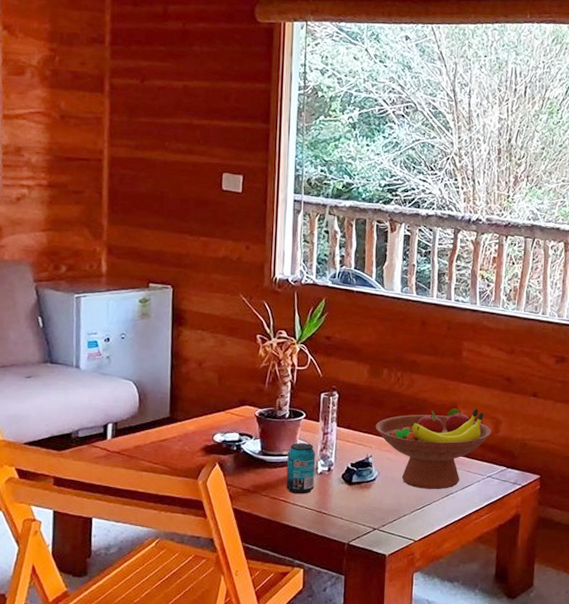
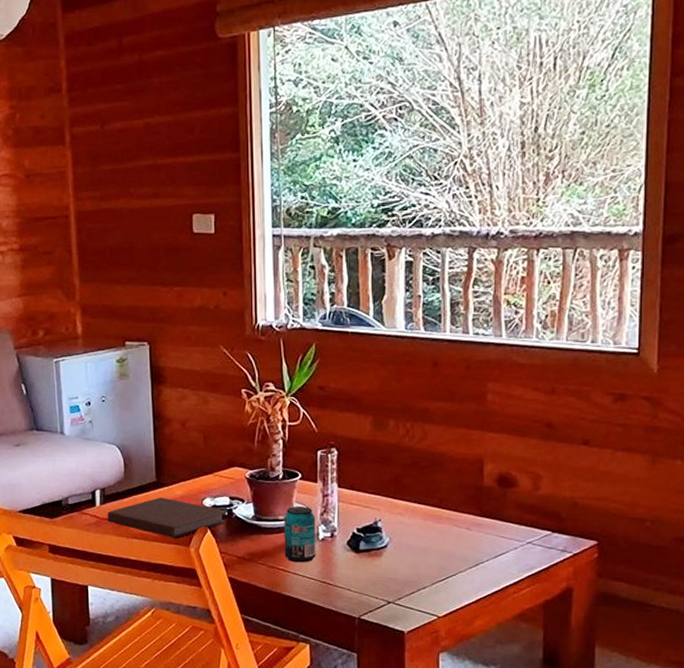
notebook: none [118,432,236,472] -> present [107,497,228,539]
fruit bowl: present [375,408,491,490] -> none [383,462,529,559]

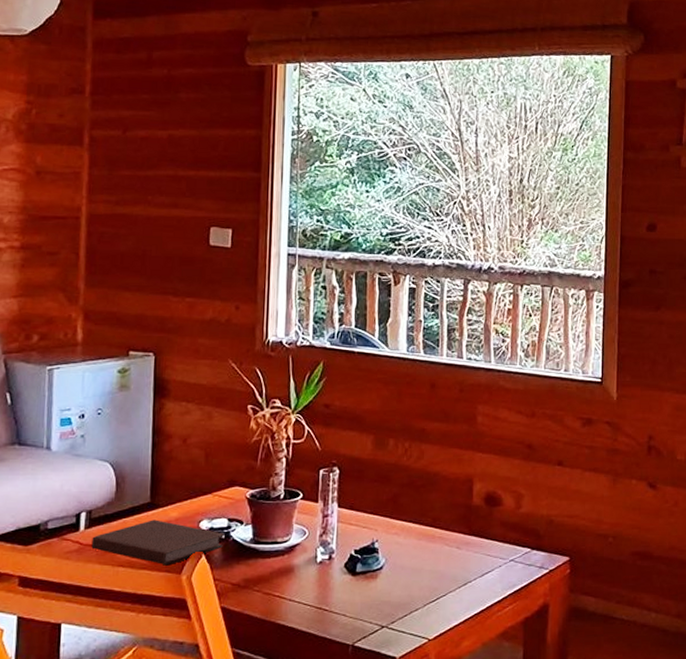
beverage can: present [284,507,316,563] -> none [281,528,315,588]

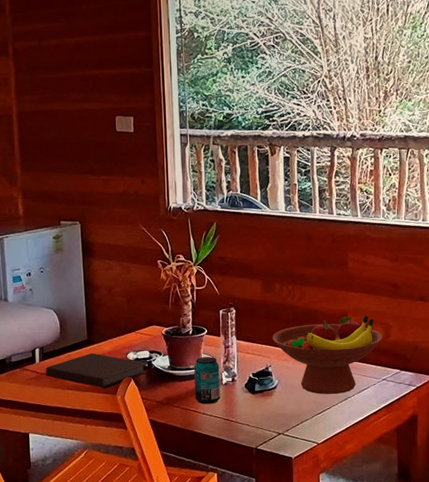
beverage can: none [281,528,315,588] -> present [194,357,221,404]
fruit bowl: none [381,482,512,578] -> present [272,316,382,395]

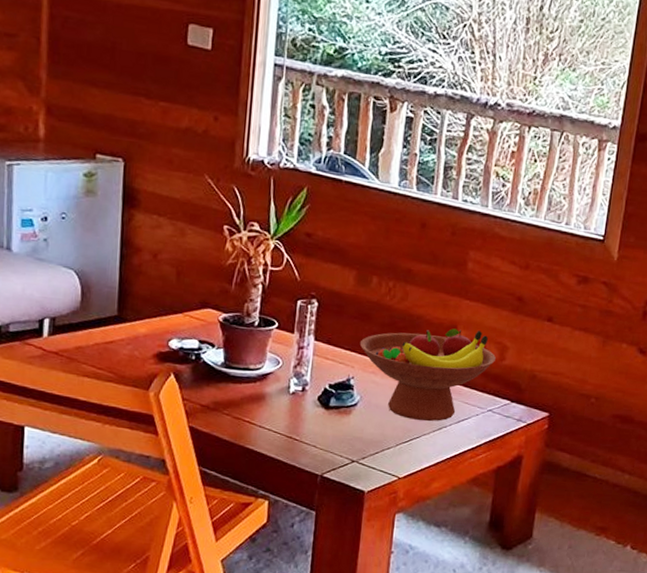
notebook: present [45,353,148,388] -> none [55,333,195,381]
beverage can: present [194,357,221,404] -> none [252,356,288,416]

